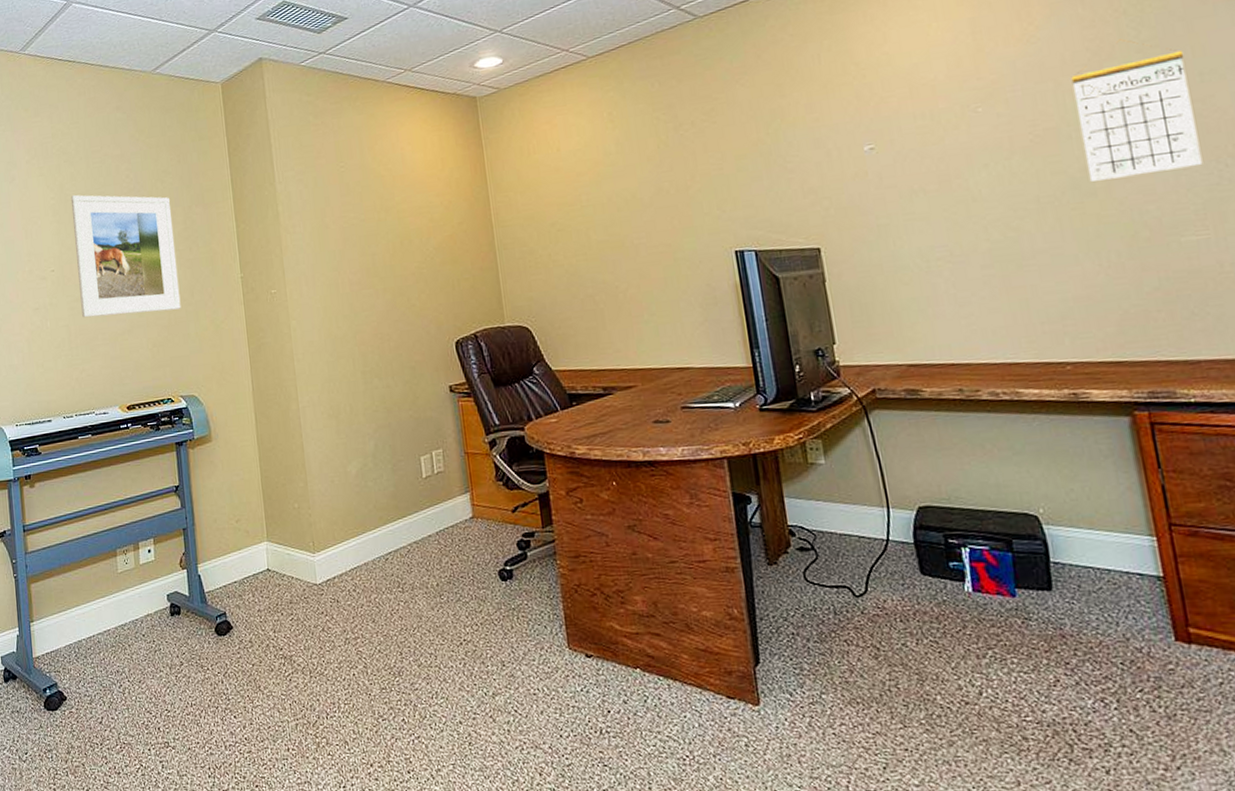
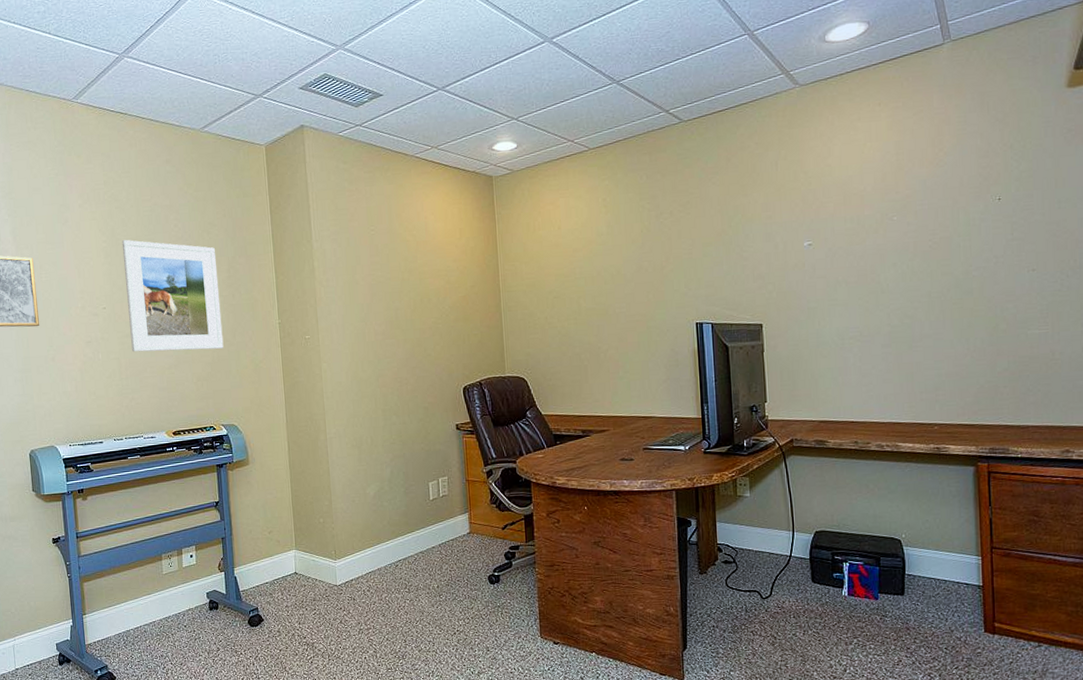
calendar: present [1071,39,1203,182] -> none [965,168,1051,282]

